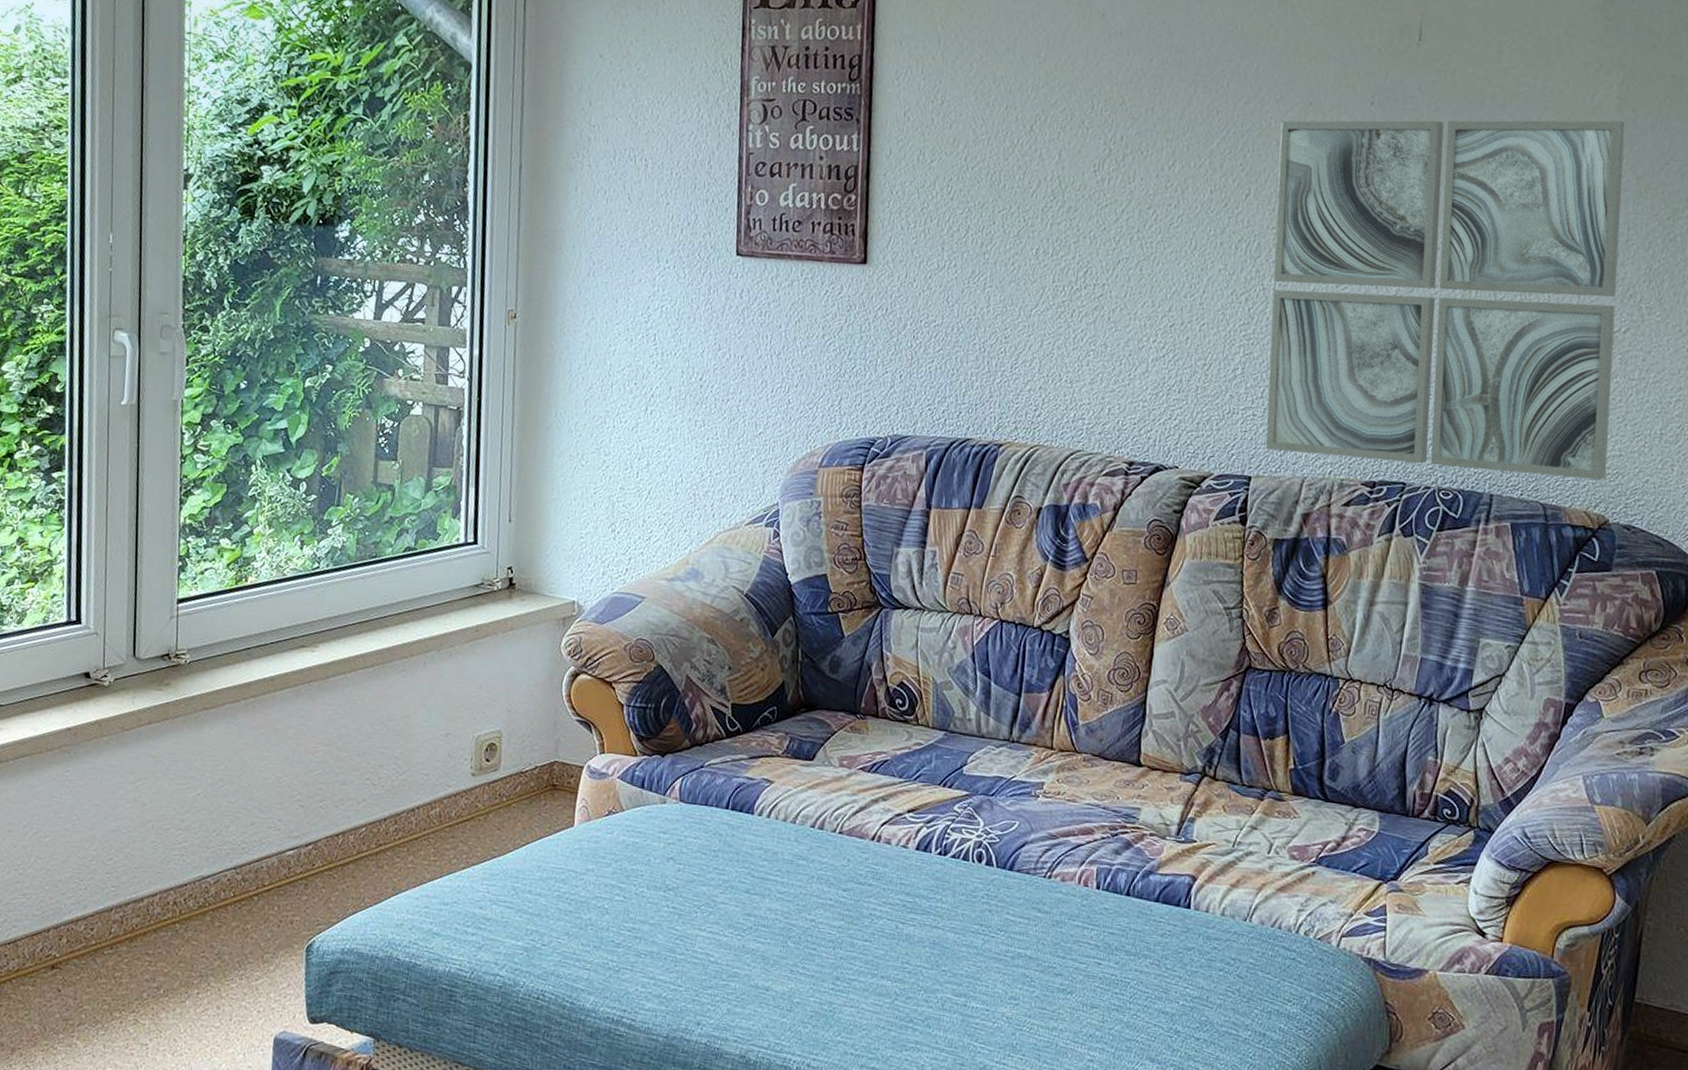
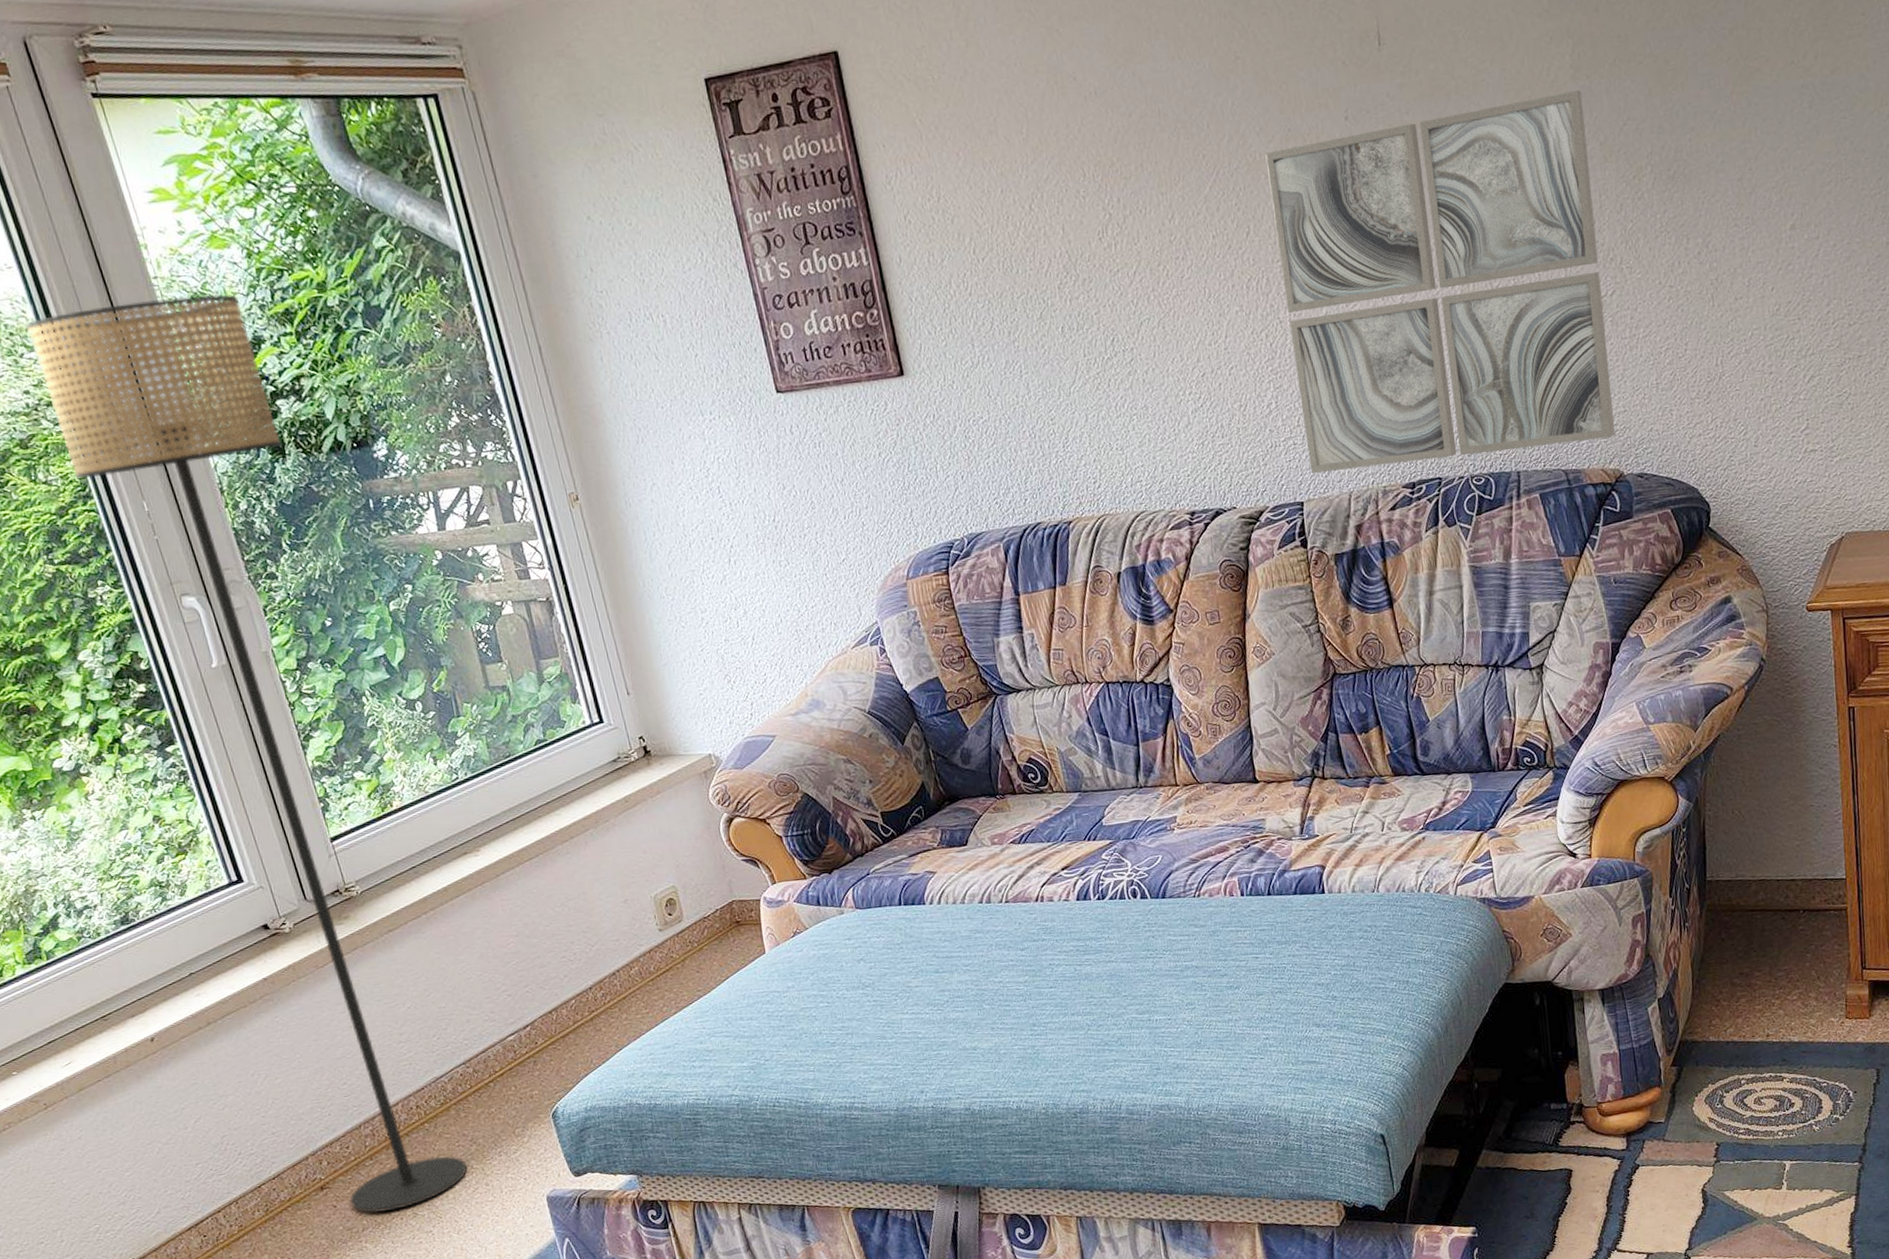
floor lamp: none [57,48,257,1012] -> present [25,294,468,1213]

